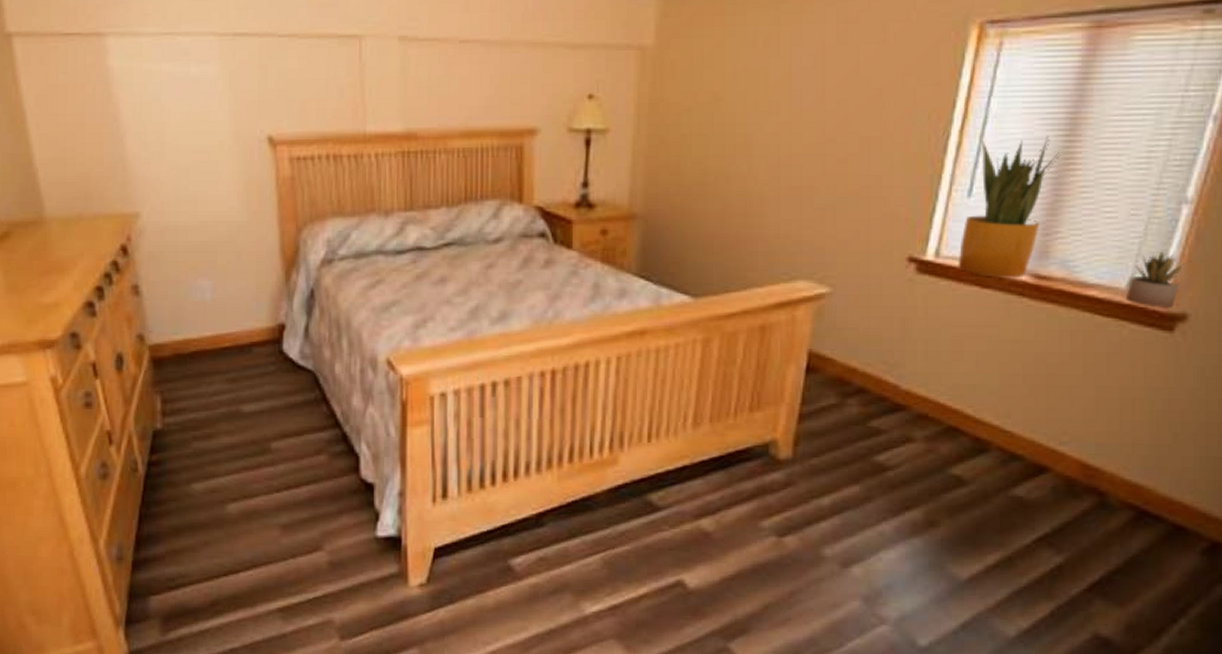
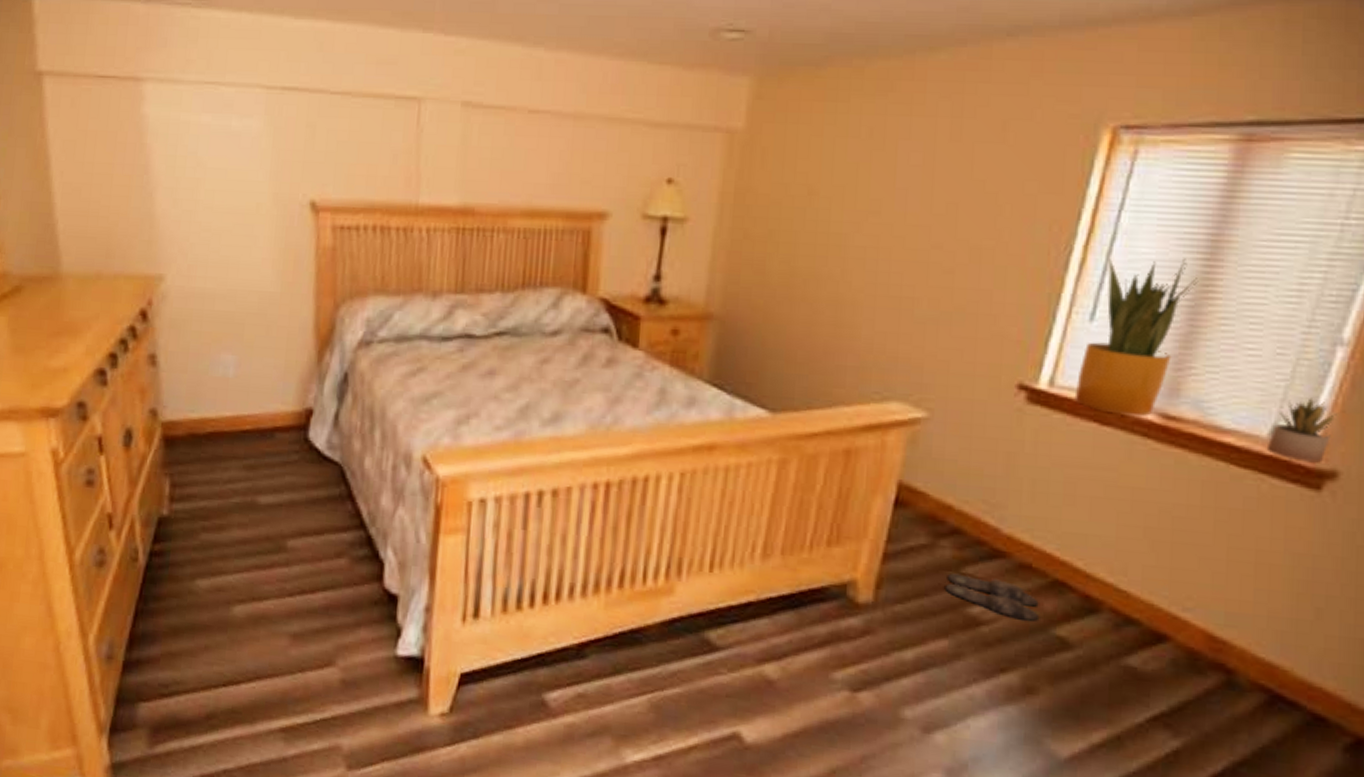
slippers: none [854,427,936,465] -> present [944,573,1039,622]

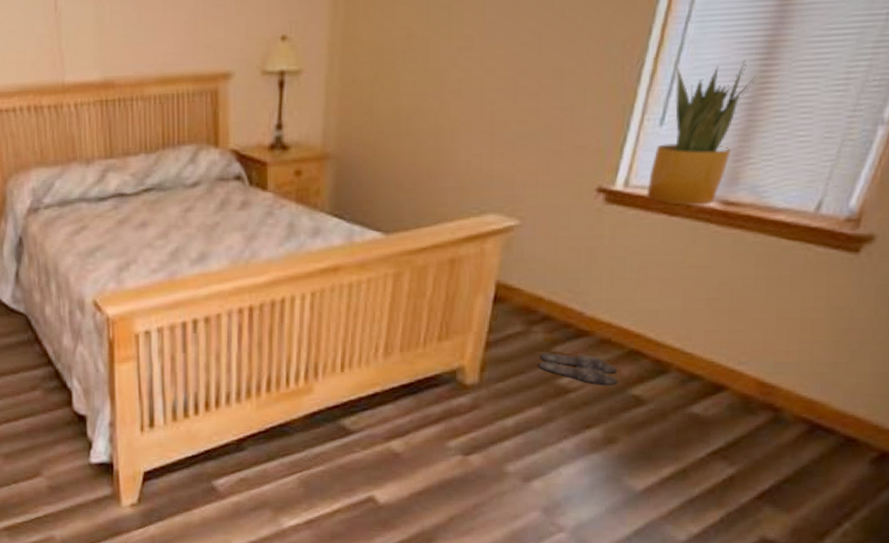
succulent plant: present [1266,398,1337,463] -> none [812,173,876,230]

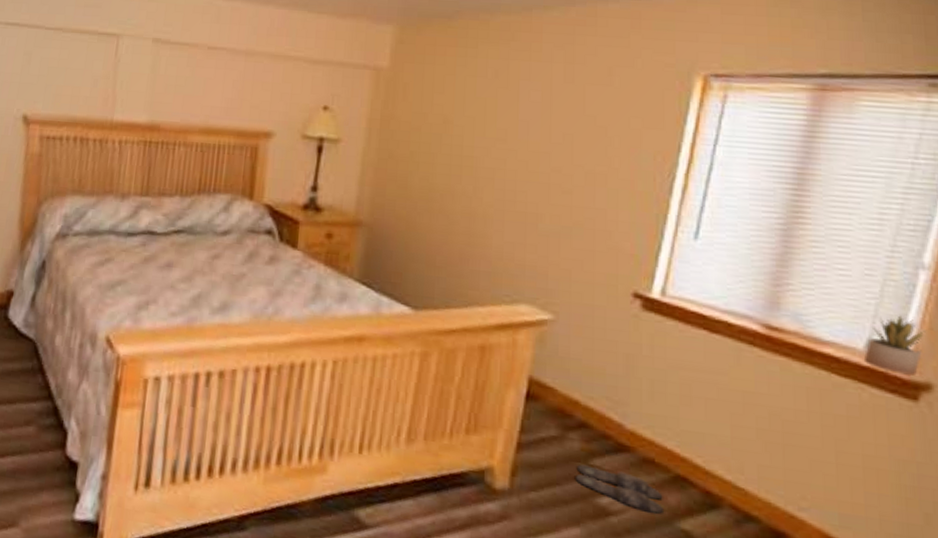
planter: present [646,60,757,206] -> none [684,186,789,327]
succulent plant: none [812,173,876,230] -> present [863,315,926,375]

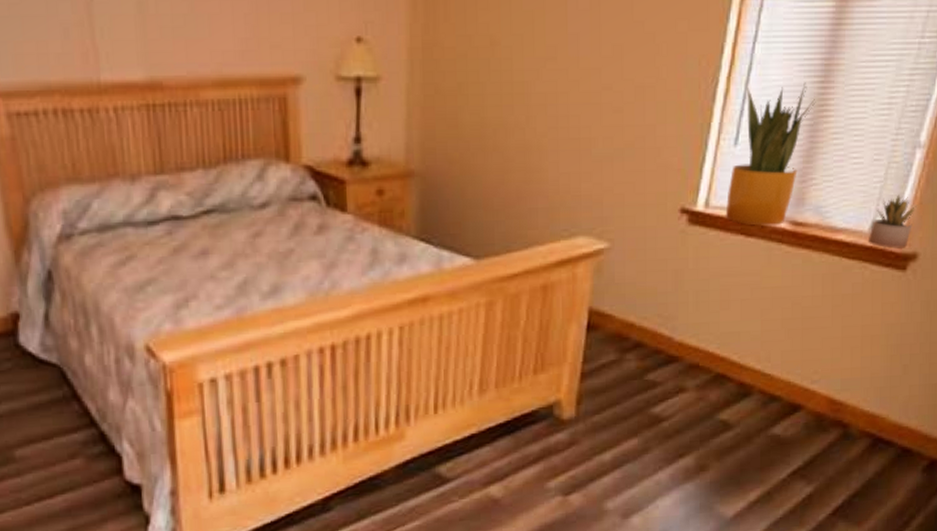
slippers: present [575,464,663,515] -> none [632,381,706,412]
planter: none [684,186,789,327] -> present [725,82,816,227]

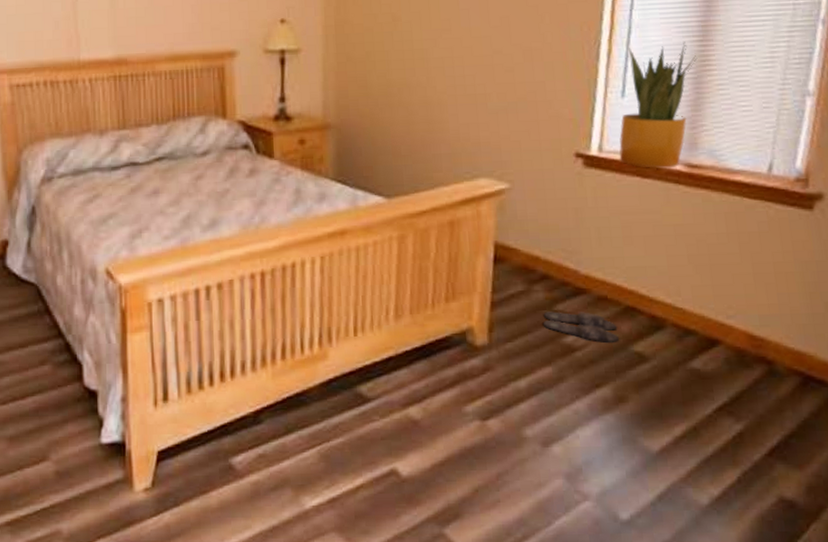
slippers: none [632,381,706,412] -> present [542,311,619,344]
succulent plant: present [867,194,917,249] -> none [767,138,815,189]

